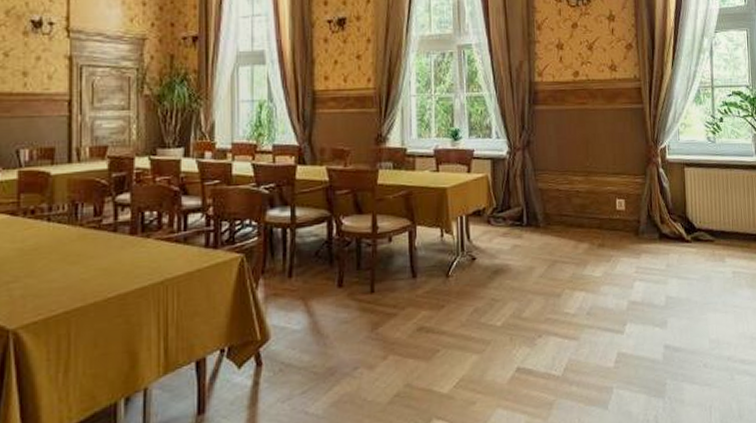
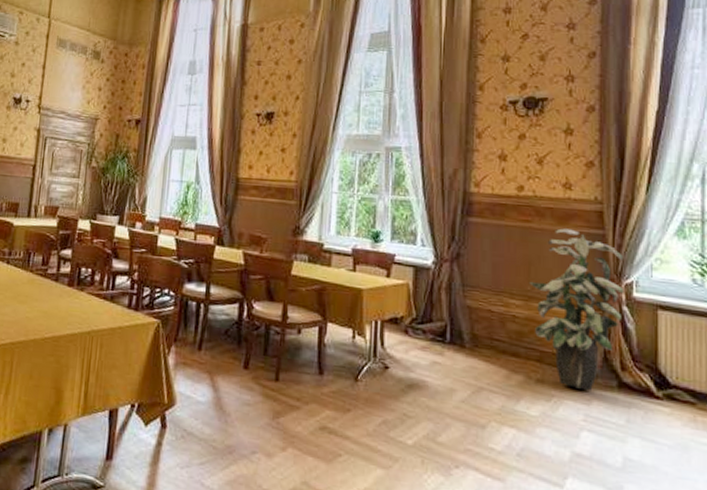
indoor plant: none [588,106,660,247] -> present [530,228,624,391]

